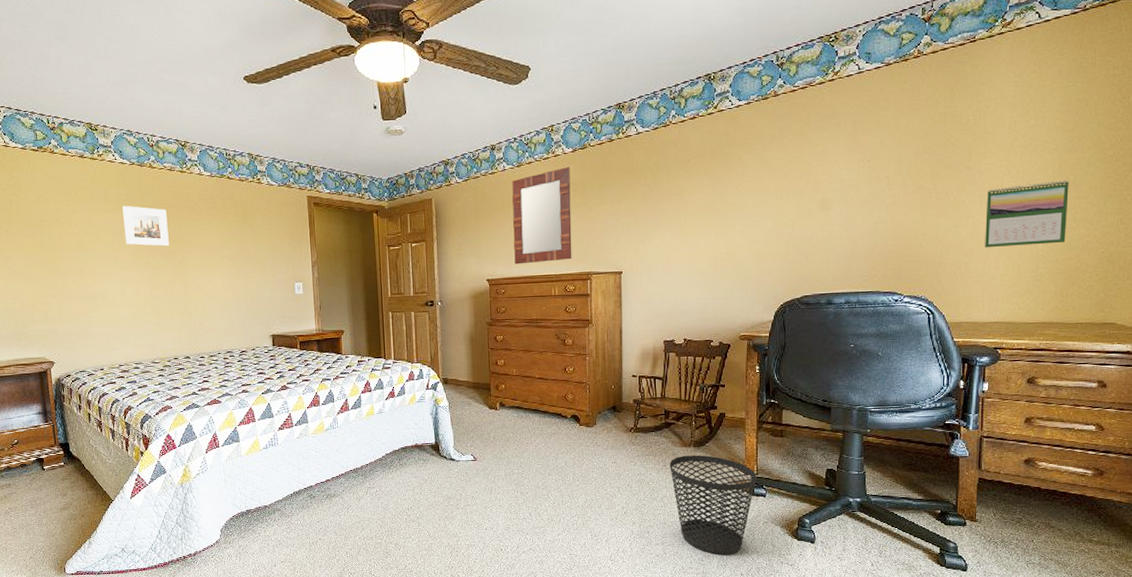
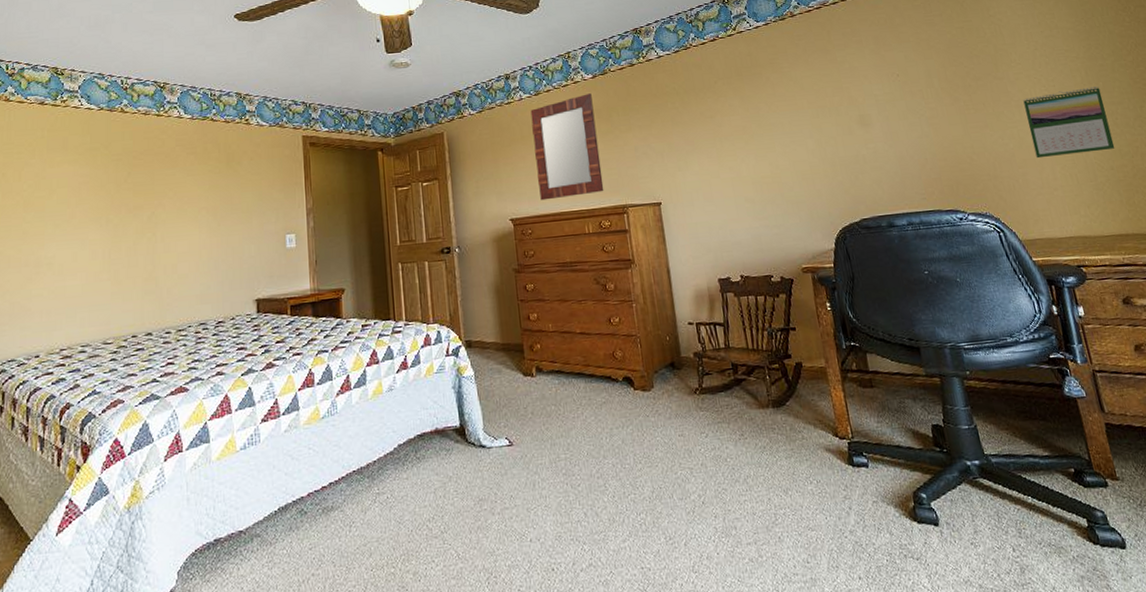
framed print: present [122,205,169,247] -> none [84,155,137,201]
wastebasket: present [670,455,756,555] -> none [747,417,854,553]

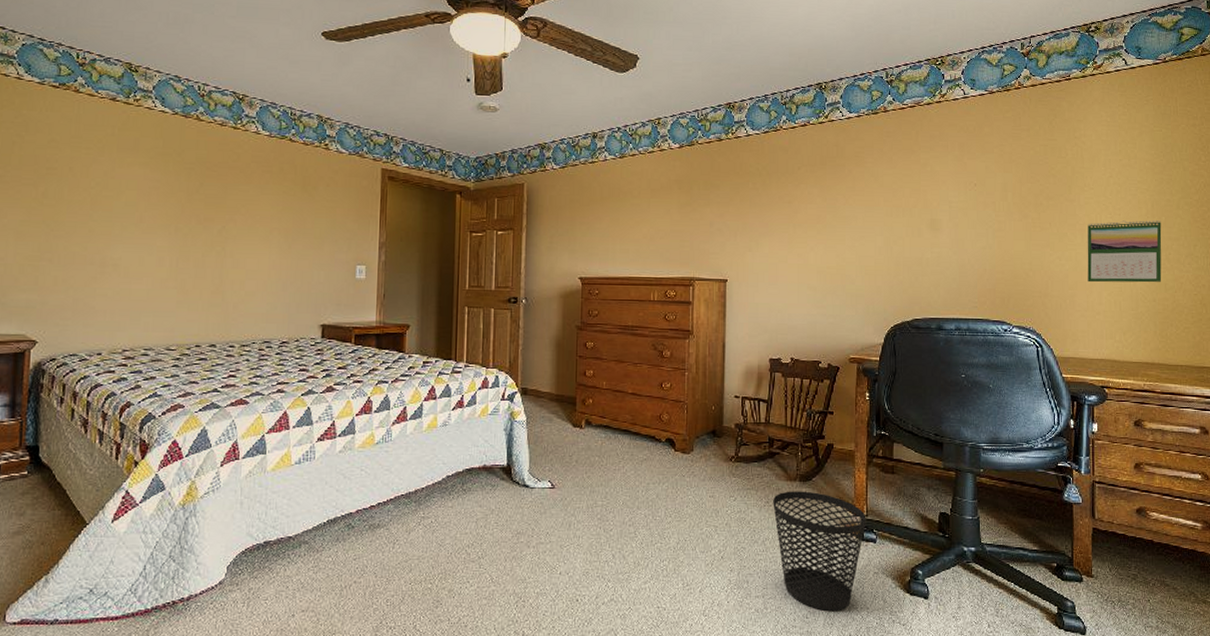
home mirror: present [530,93,604,201] -> none [610,163,676,264]
wastebasket: none [747,417,854,553] -> present [773,491,866,612]

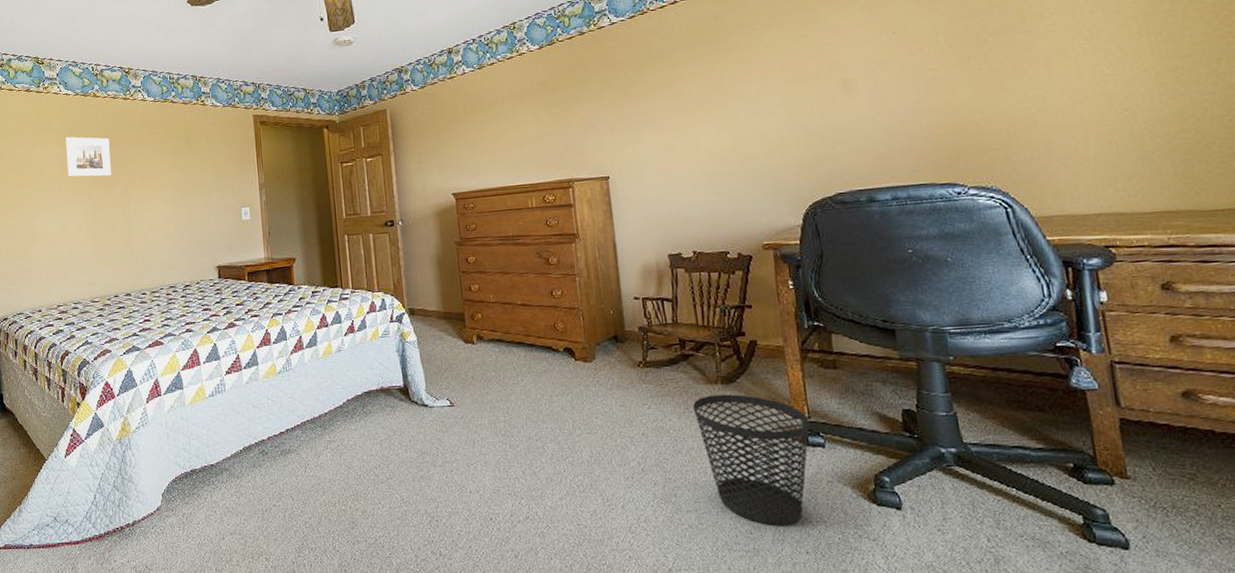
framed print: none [153,159,210,212] -> present [66,136,111,177]
calendar: present [1087,220,1162,283] -> none [1054,36,1175,125]

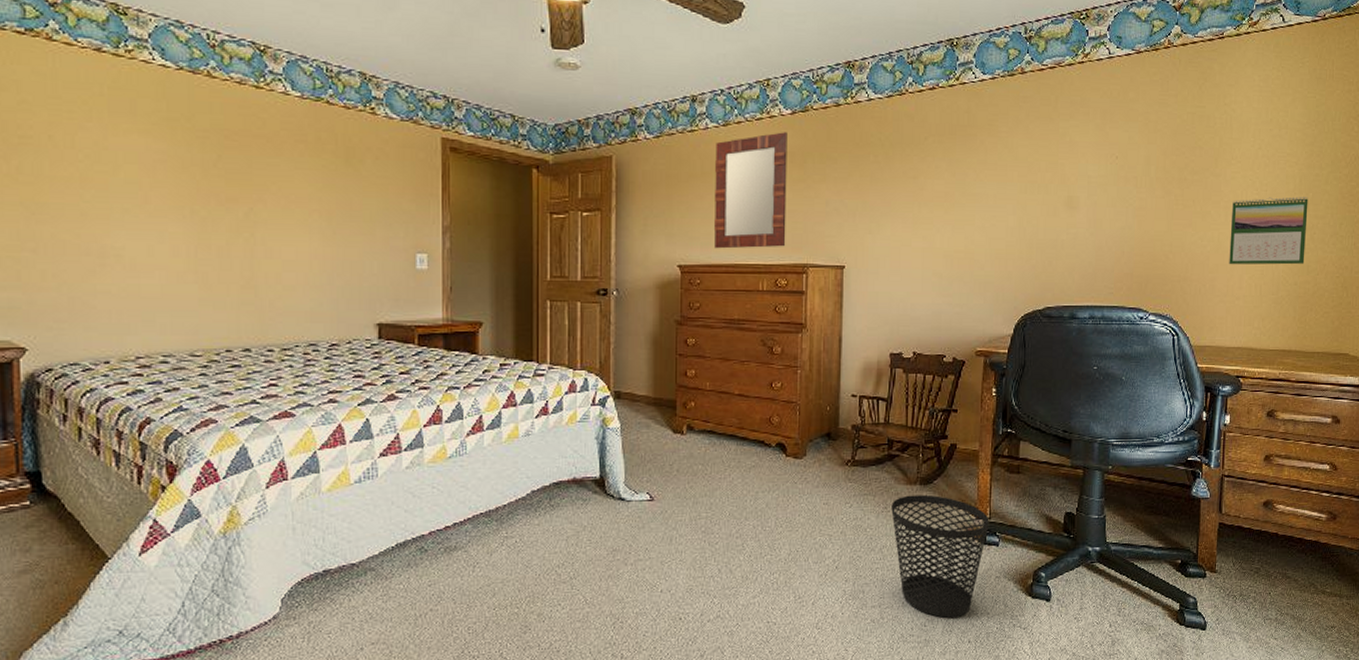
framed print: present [66,136,111,177] -> none [159,126,230,191]
home mirror: none [473,65,549,175] -> present [713,132,787,249]
calendar: none [1054,36,1175,125] -> present [1229,197,1309,265]

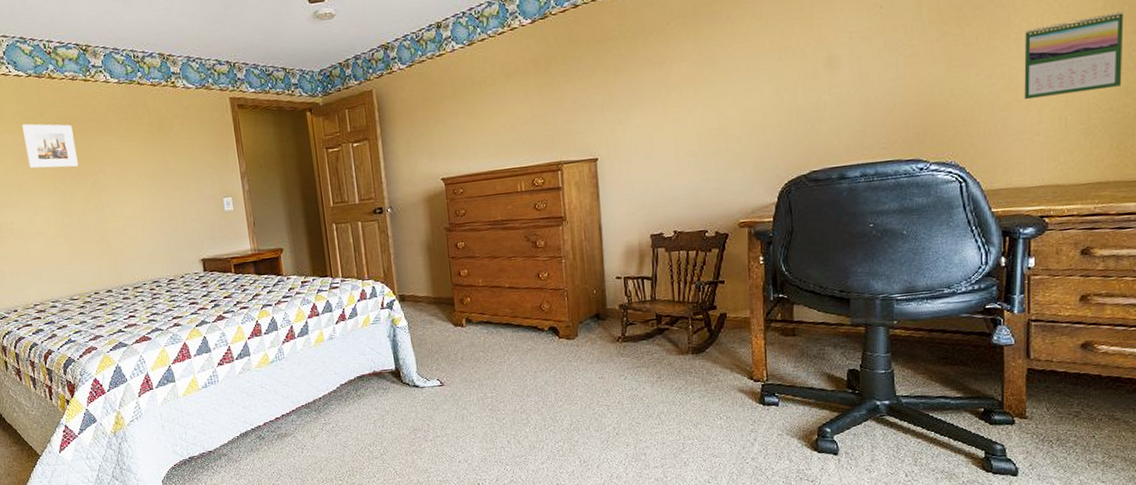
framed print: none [159,126,230,191] -> present [22,123,78,169]
home mirror: present [713,132,787,249] -> none [463,41,539,159]
wastebasket: present [891,494,989,619] -> none [665,362,767,475]

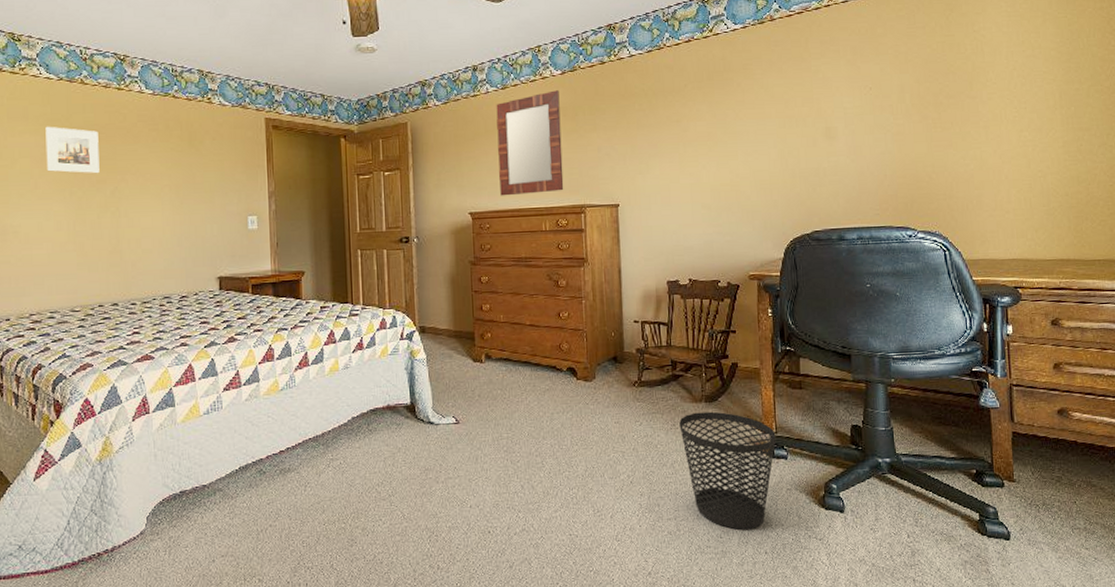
home mirror: none [463,41,539,159] -> present [496,90,564,196]
wastebasket: none [665,362,767,475] -> present [679,411,776,530]
calendar: present [1024,11,1124,100] -> none [992,111,1074,181]

